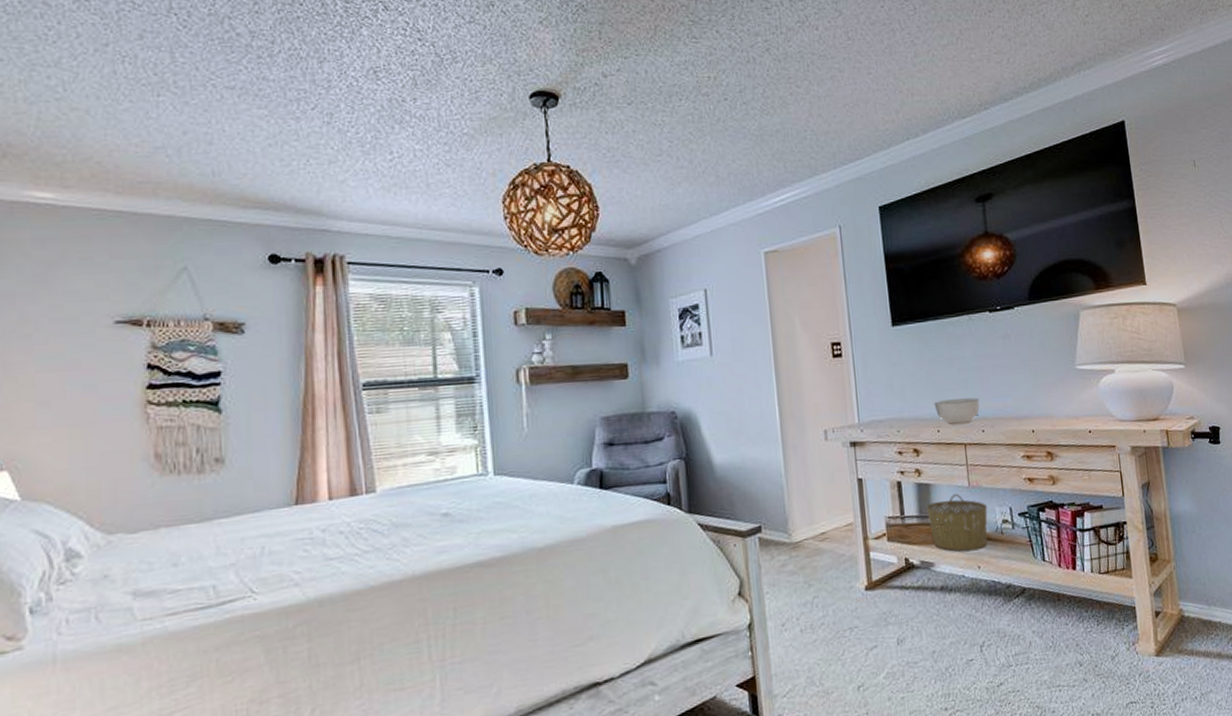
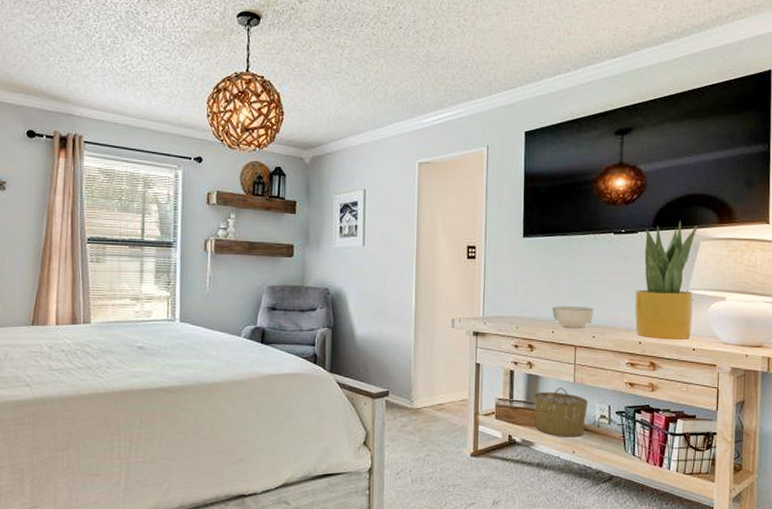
planter: none [1020,290,1085,425] -> present [634,220,699,340]

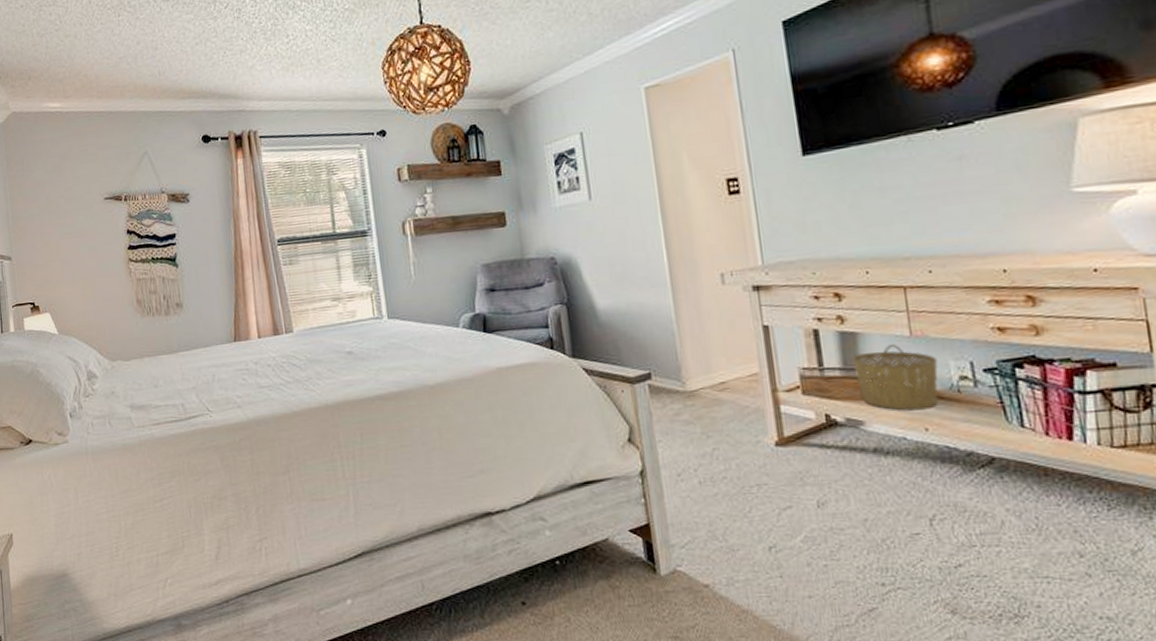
bowl: present [553,306,594,329] -> none [862,232,925,265]
planter: present [634,220,699,340] -> none [984,94,1087,263]

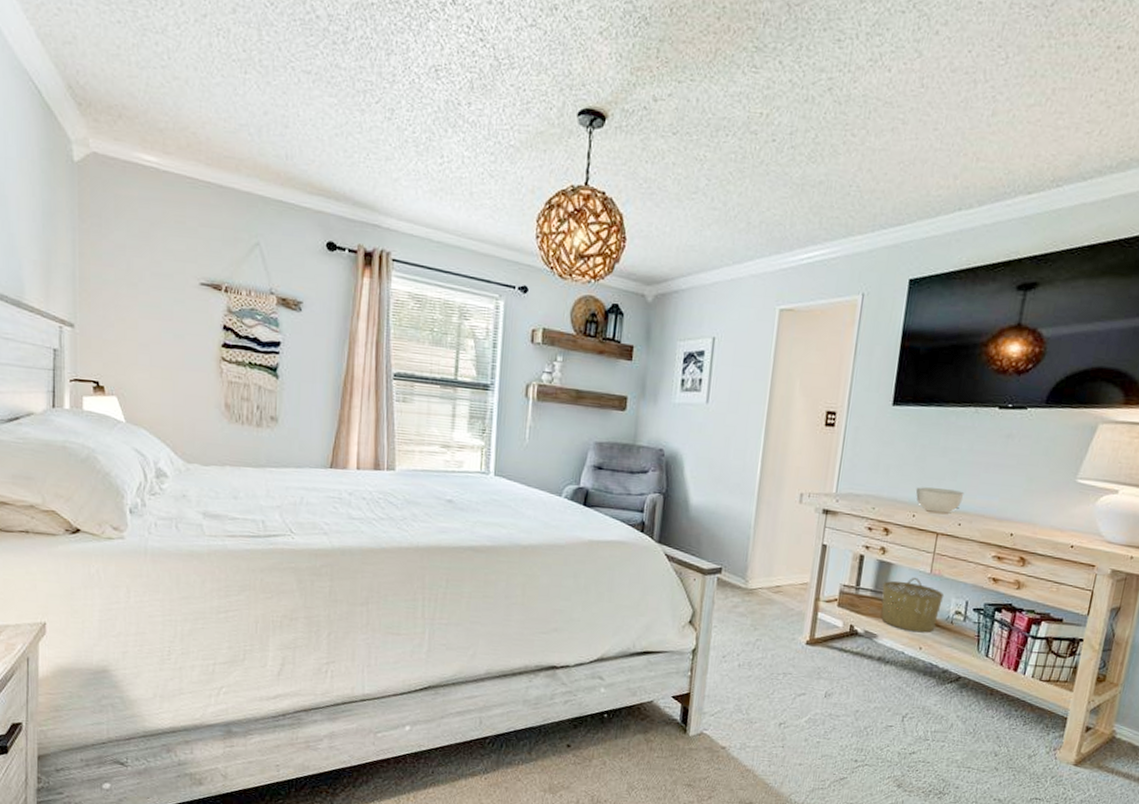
bowl: none [862,232,925,265] -> present [916,487,965,515]

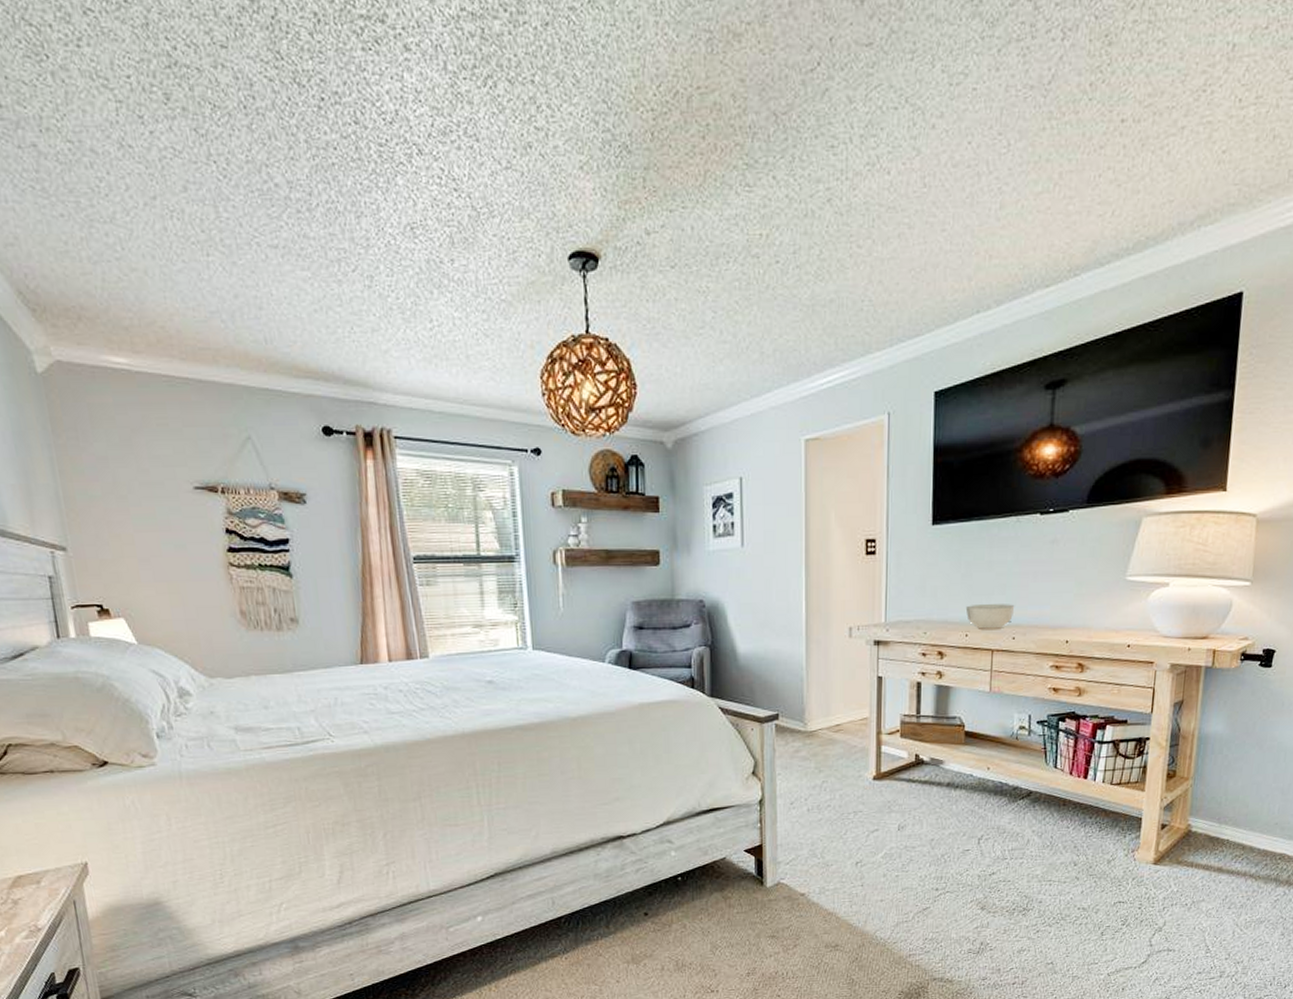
basket: present [881,577,944,633] -> none [943,697,1005,753]

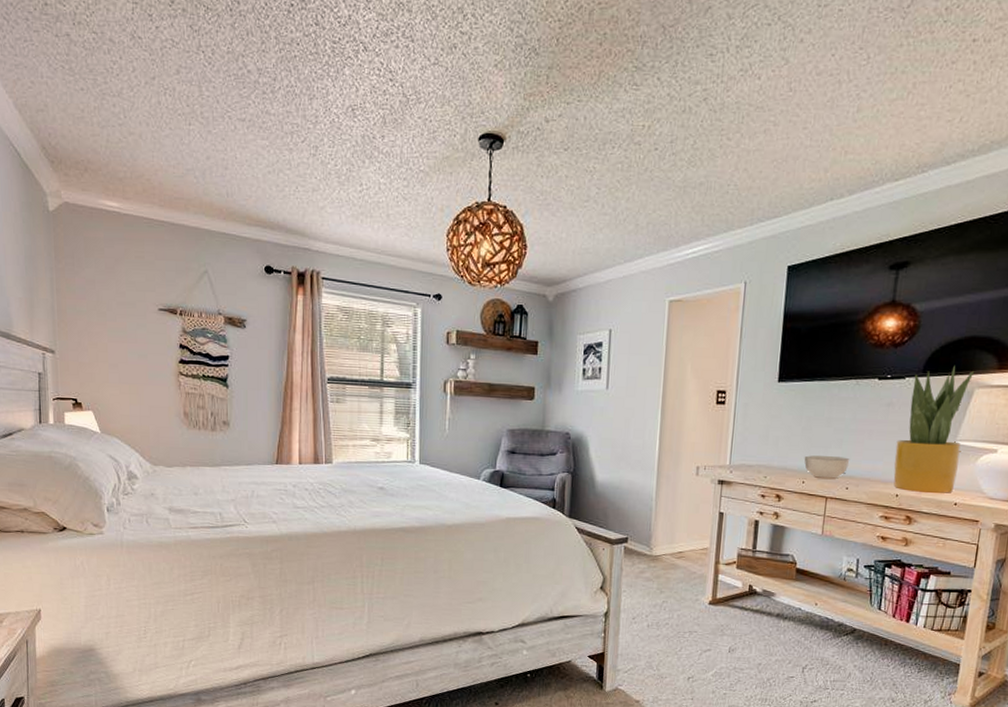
planter: none [1061,493,1142,636] -> present [893,365,975,493]

